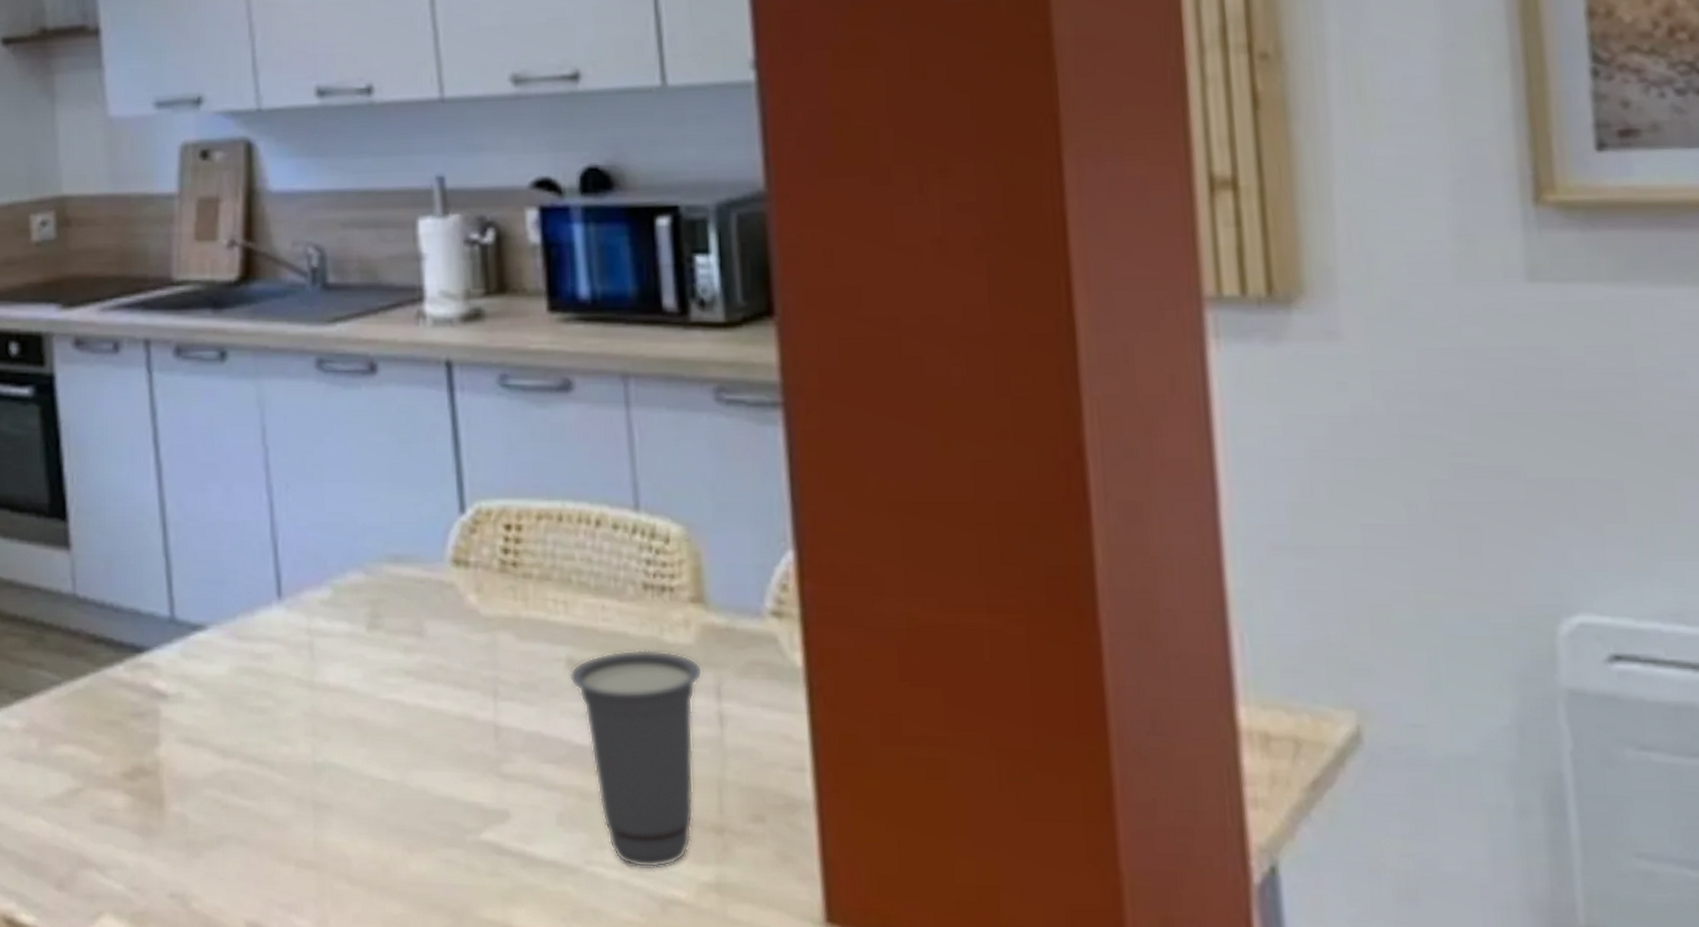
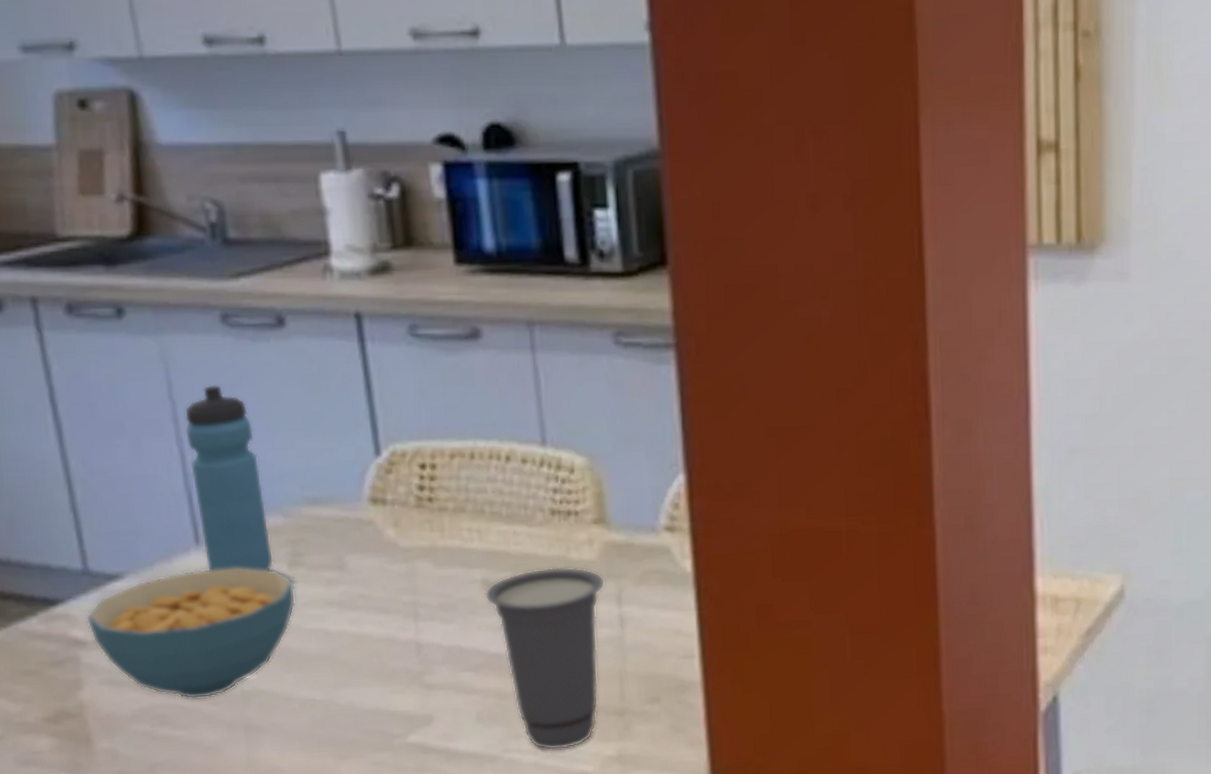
cereal bowl: none [168,624,374,768] -> present [85,567,296,700]
water bottle: none [274,431,353,632] -> present [184,384,274,571]

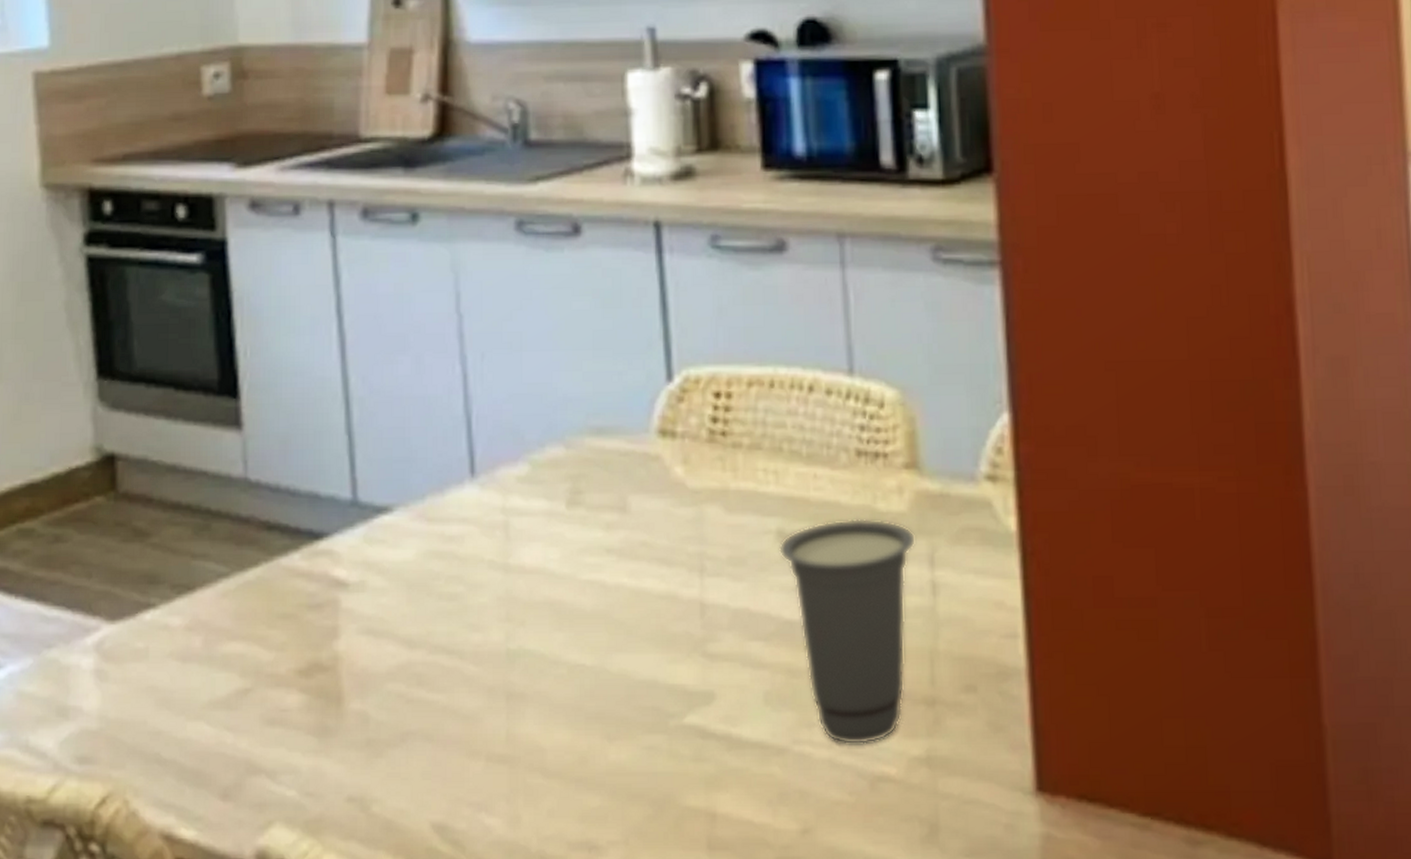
cereal bowl: present [85,567,296,700] -> none [350,504,573,657]
water bottle: present [184,384,274,571] -> none [469,297,552,510]

